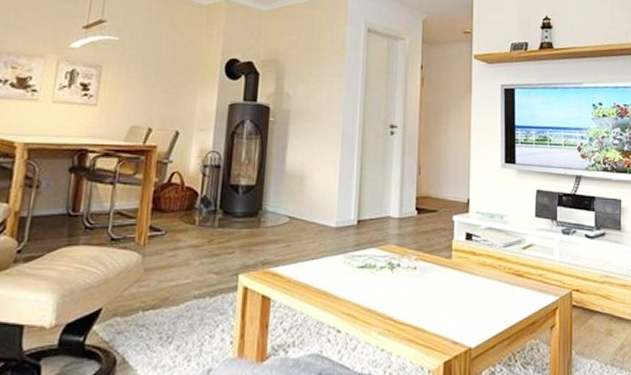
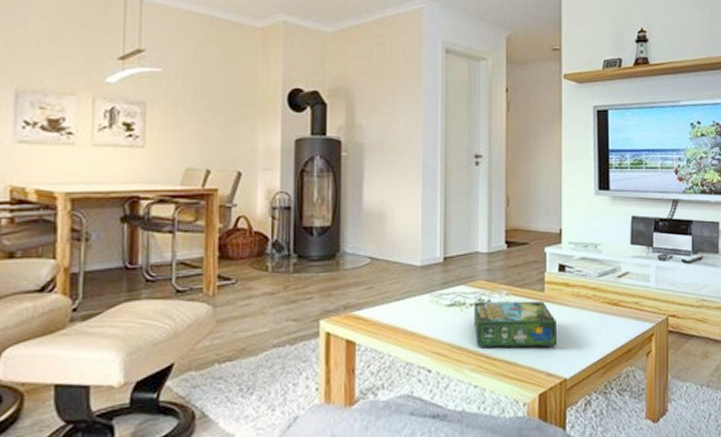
board game: none [383,265,464,315] -> present [474,301,558,348]

